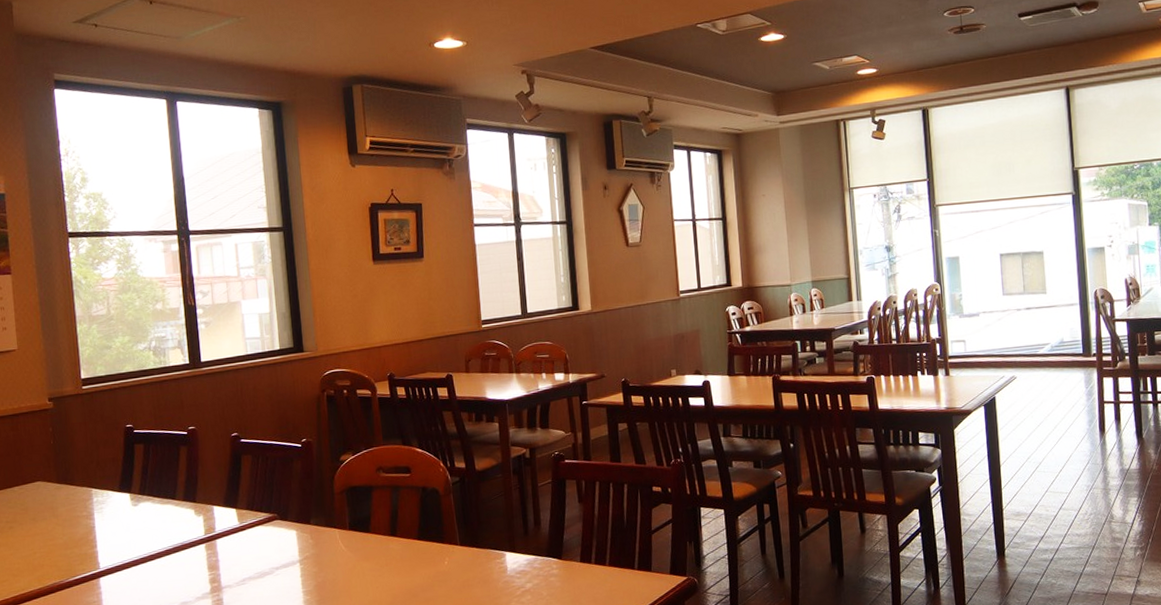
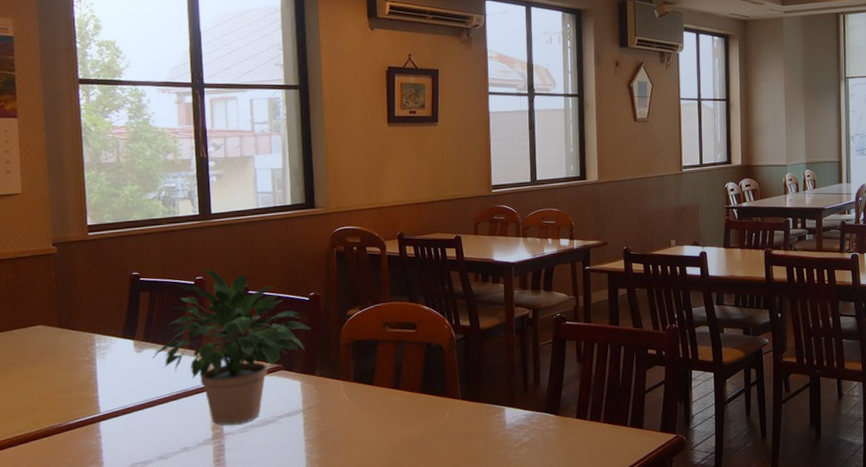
potted plant: none [149,419,304,579] -> present [153,270,310,425]

